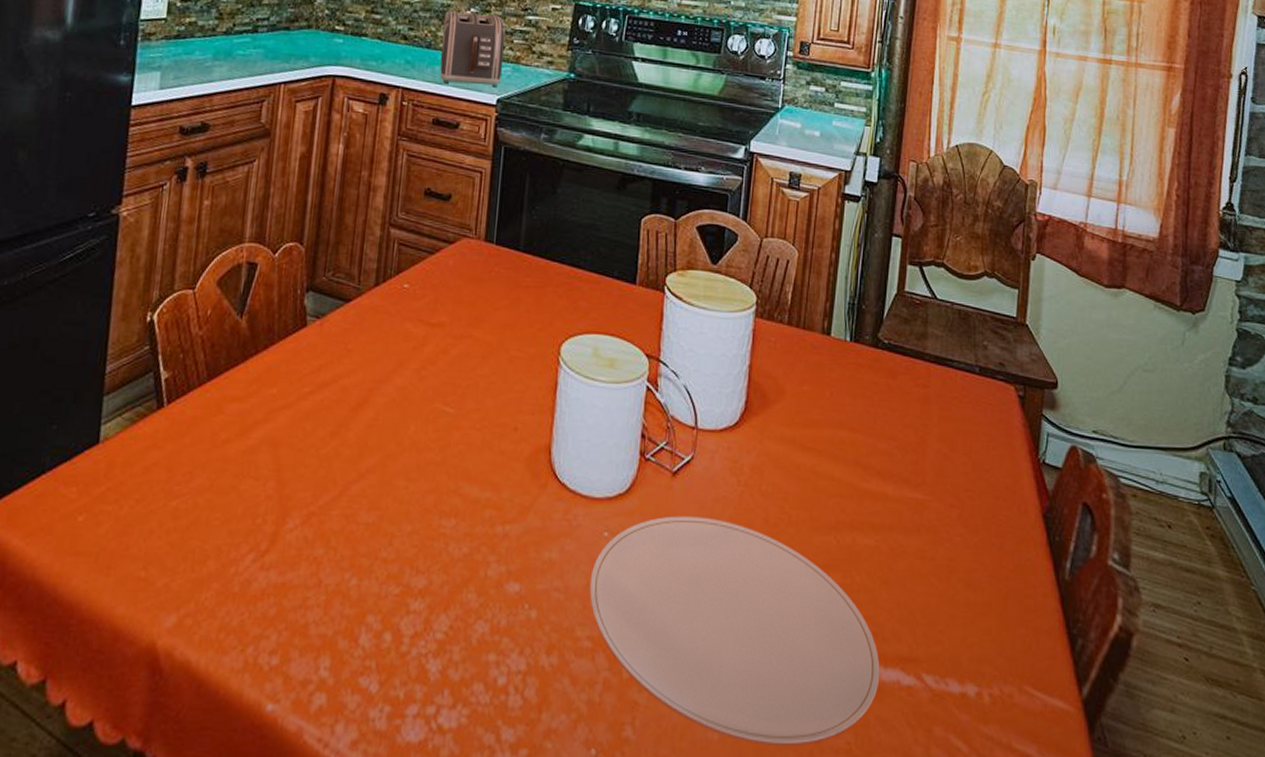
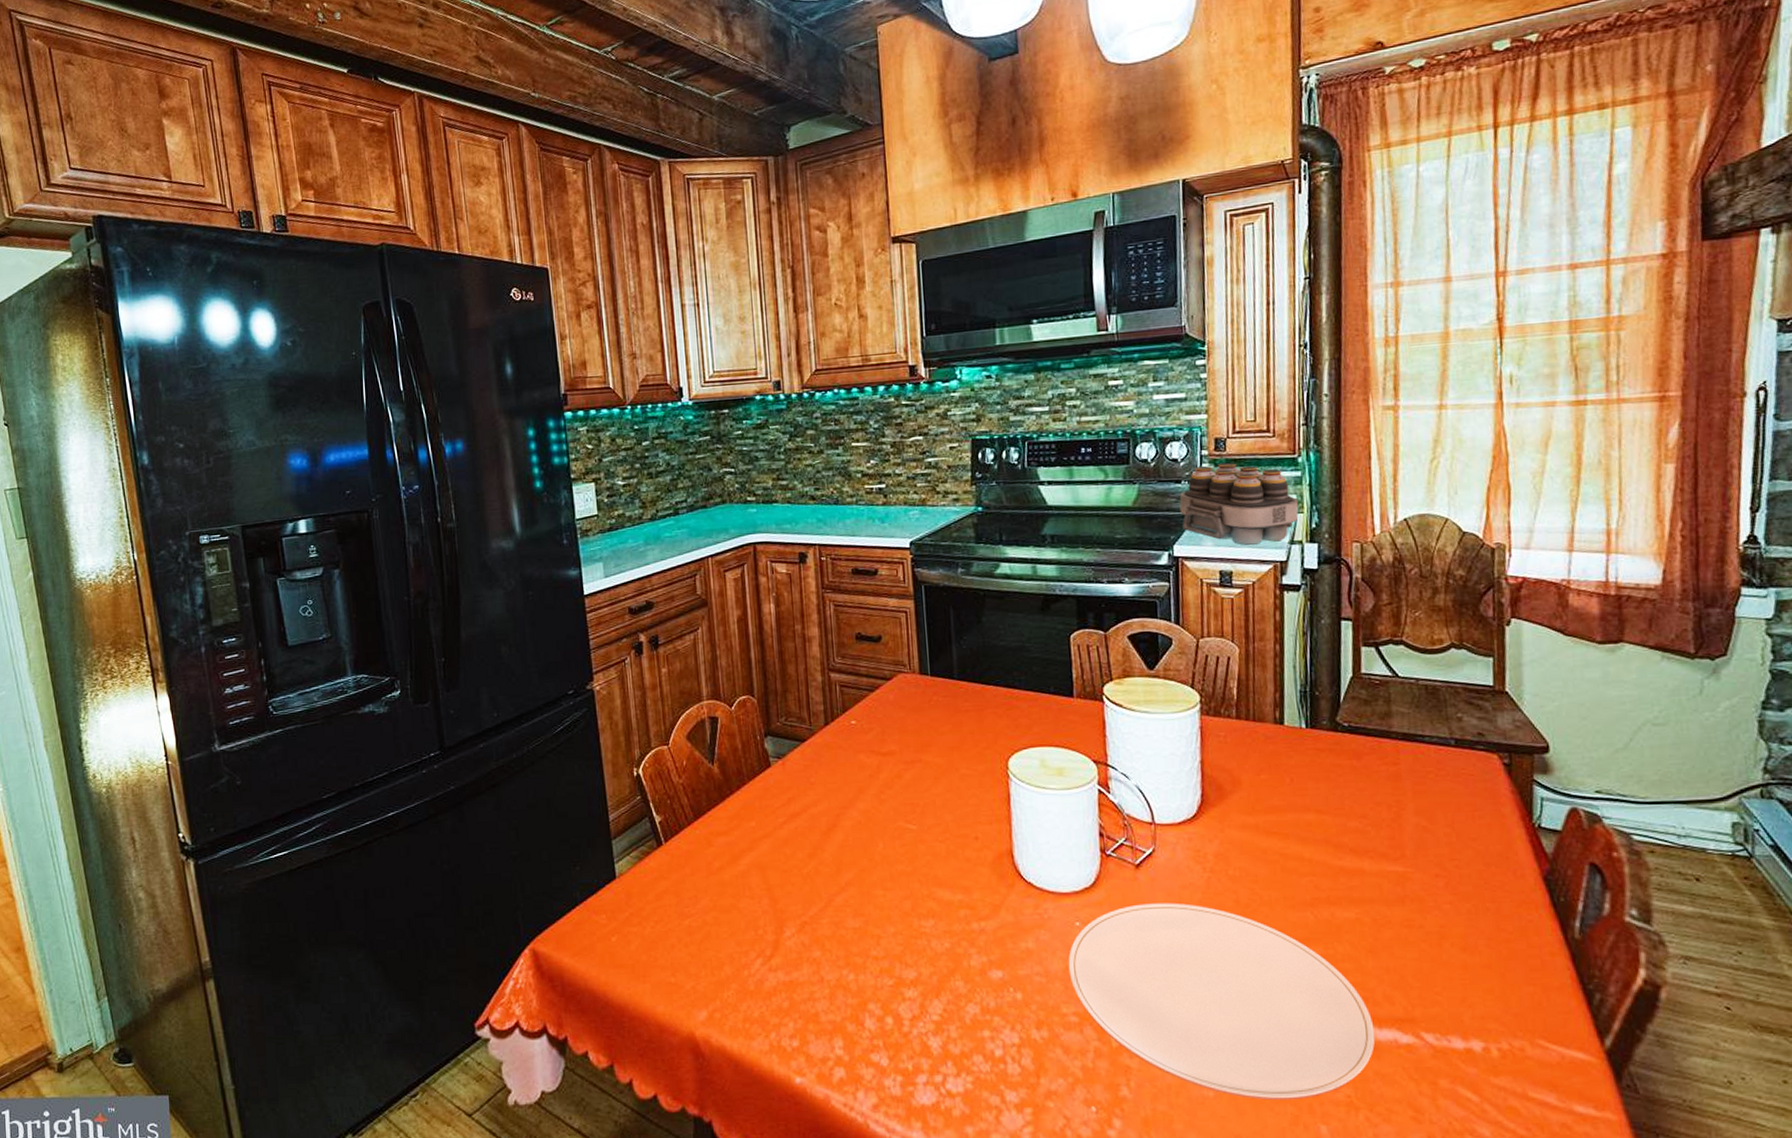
toaster: present [440,10,506,88] -> none [846,463,912,535]
spice rack: none [760,66,868,151] -> present [1179,462,1299,545]

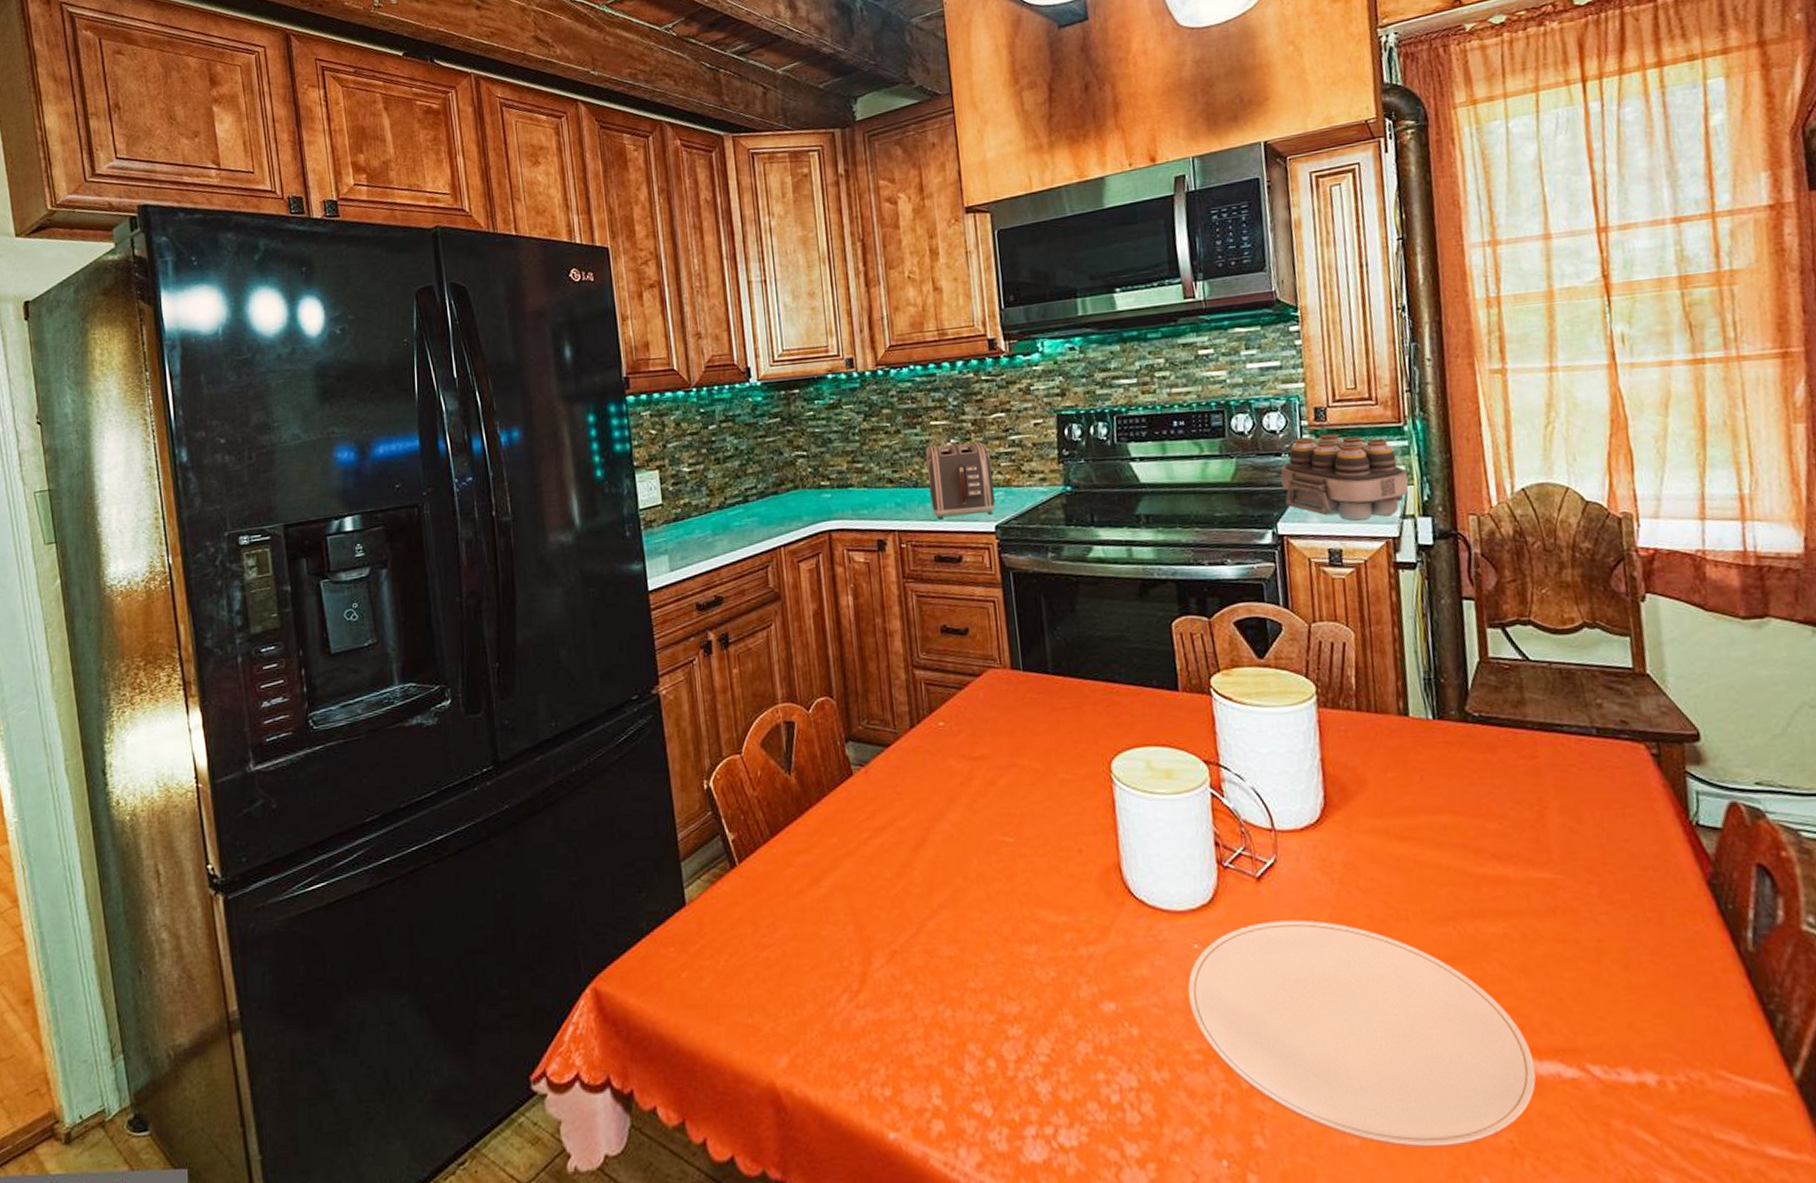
toaster: none [846,463,912,535] -> present [926,441,997,520]

